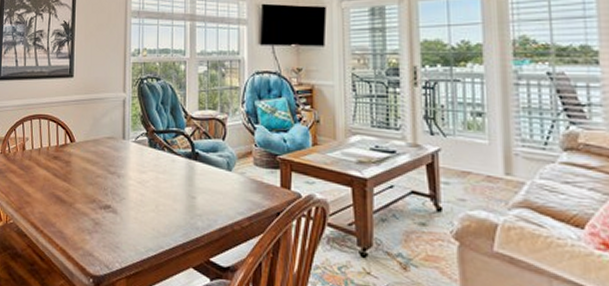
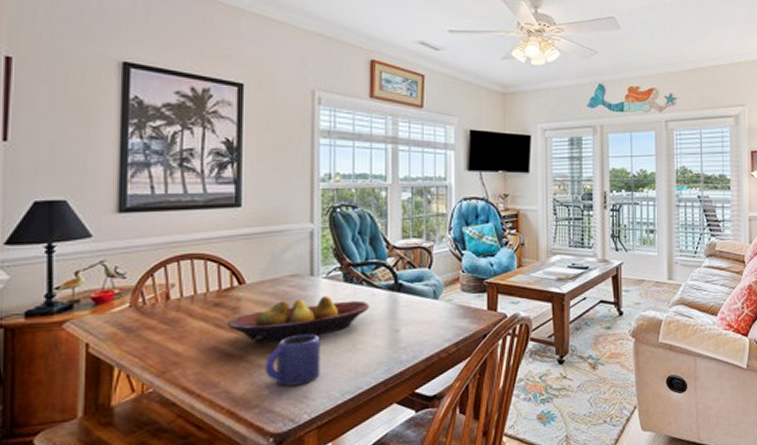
fruit bowl: none [63,158,171,195] -> present [228,295,370,343]
mug: none [88,190,130,236] -> present [265,334,320,386]

